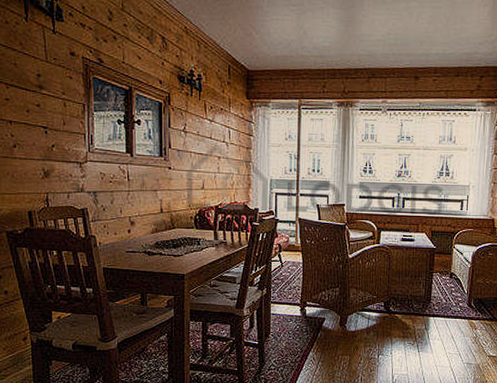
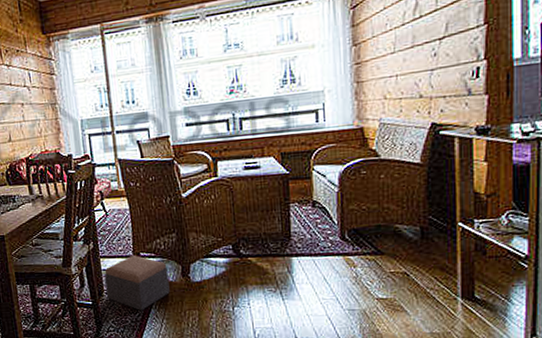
footstool: none [273,304,328,353] -> present [104,255,170,311]

